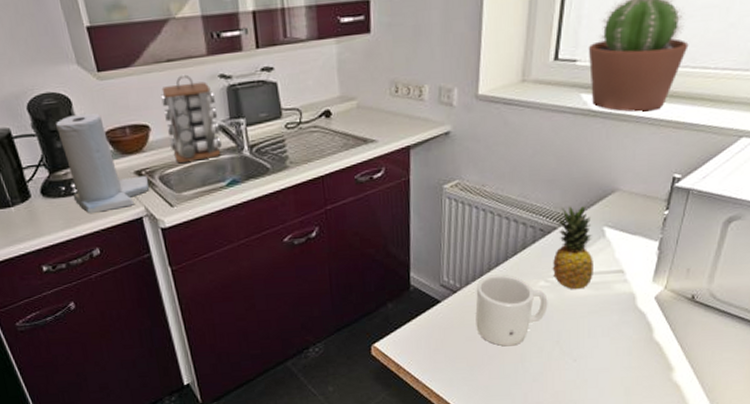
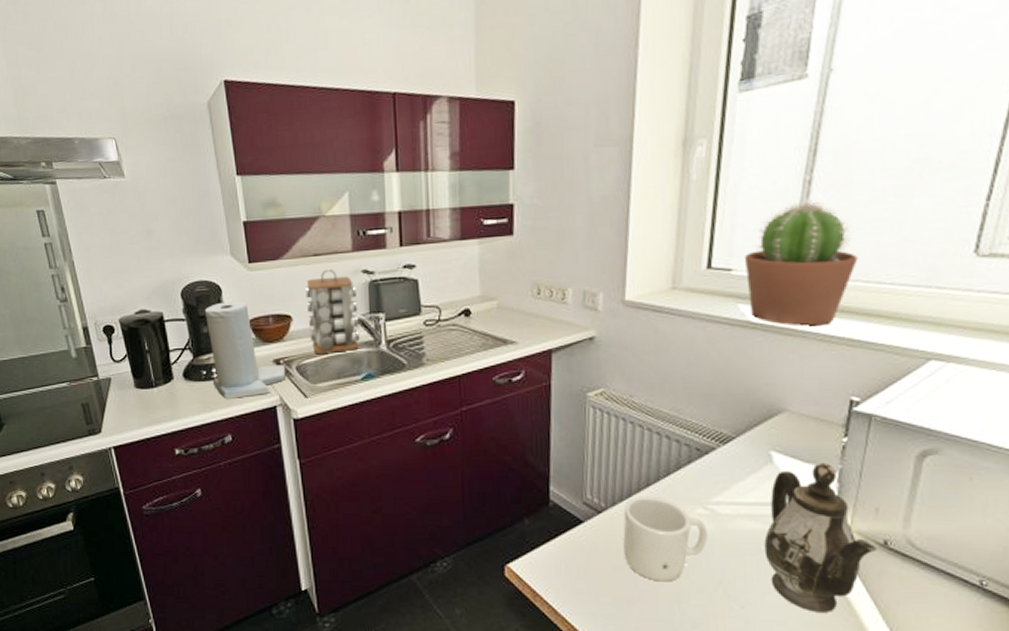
fruit: present [552,206,593,290] -> none [711,425,761,522]
teapot: none [595,233,686,359] -> present [764,462,877,612]

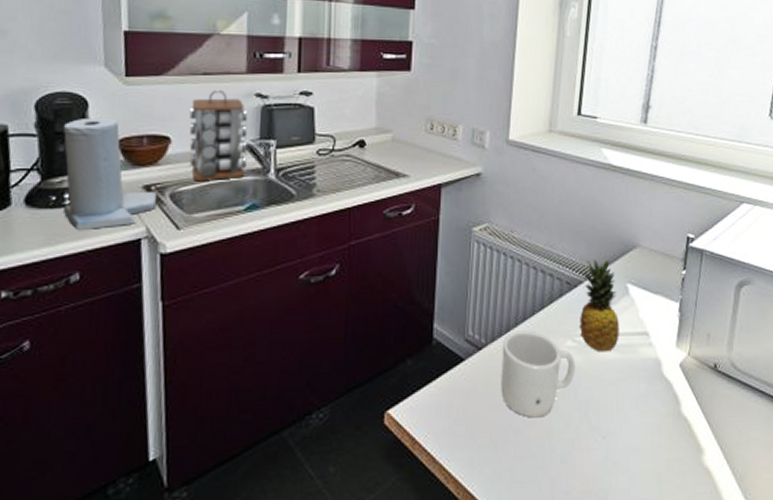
fruit: none [711,425,761,522] -> present [579,259,619,352]
potted cactus: present [744,200,858,327] -> none [606,62,691,171]
teapot: present [764,462,877,612] -> none [622,293,710,437]

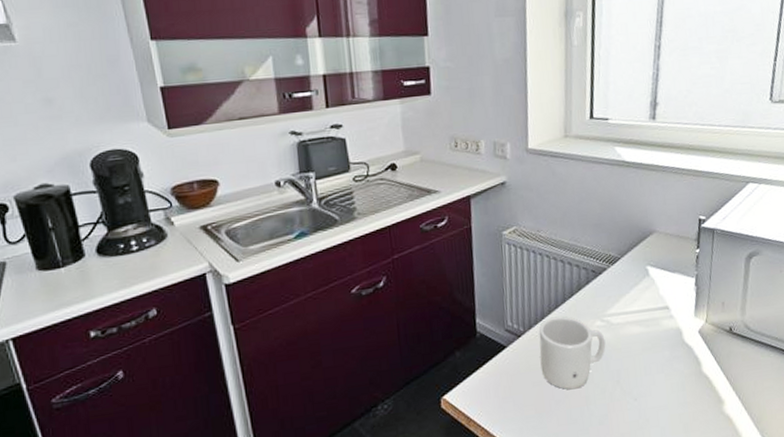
paper towel: present [62,117,158,231] -> none [120,168,215,272]
spice rack: present [189,89,248,180] -> none [231,131,291,216]
fruit: present [579,259,619,352] -> none [606,247,643,328]

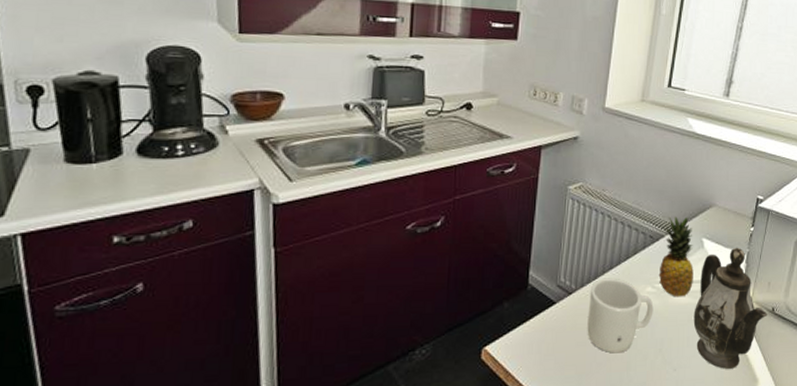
fruit: none [606,247,643,328] -> present [658,216,694,297]
teapot: none [647,270,726,394] -> present [693,247,768,369]

